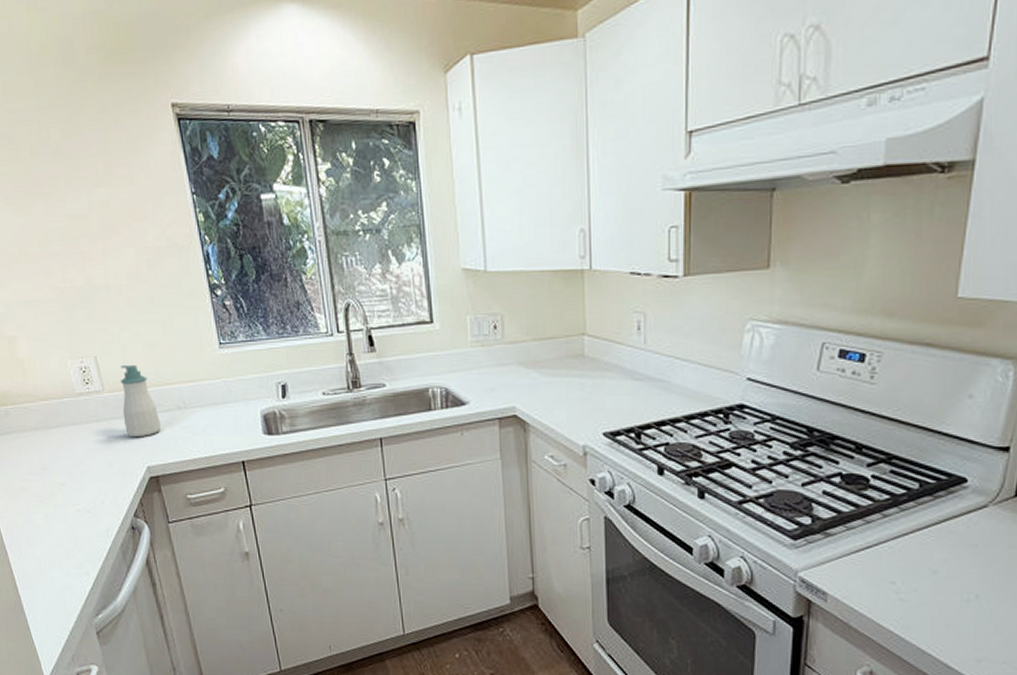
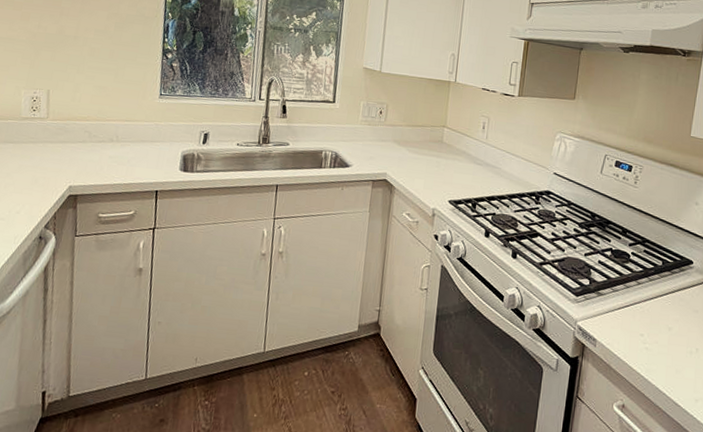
soap bottle: present [120,365,161,438] -> none [58,100,92,161]

